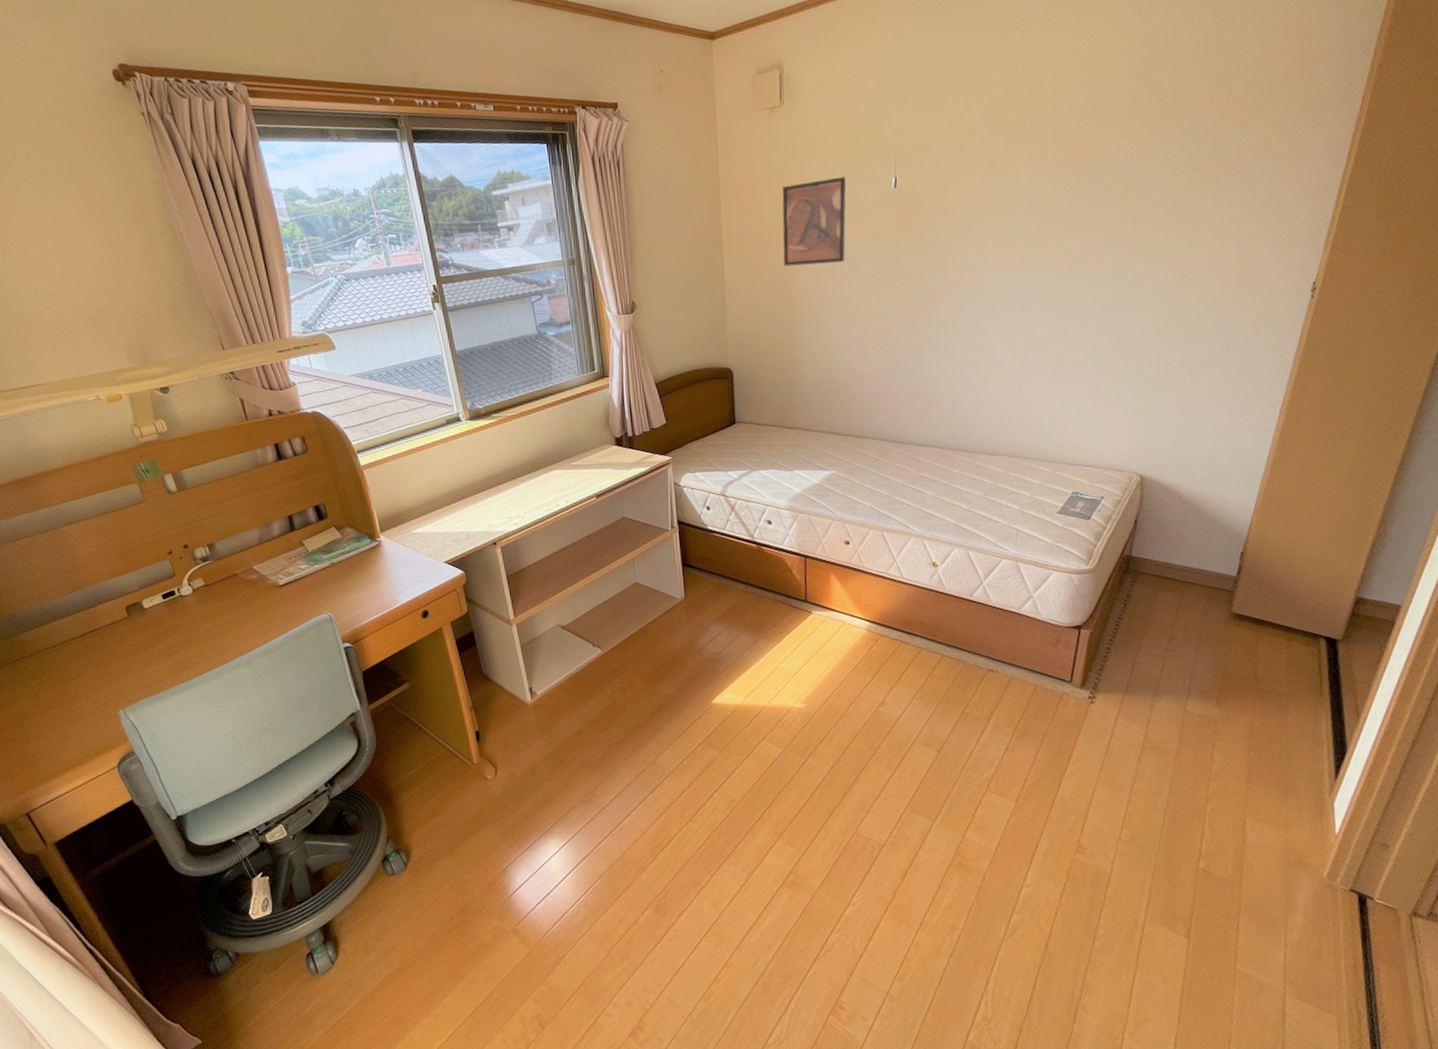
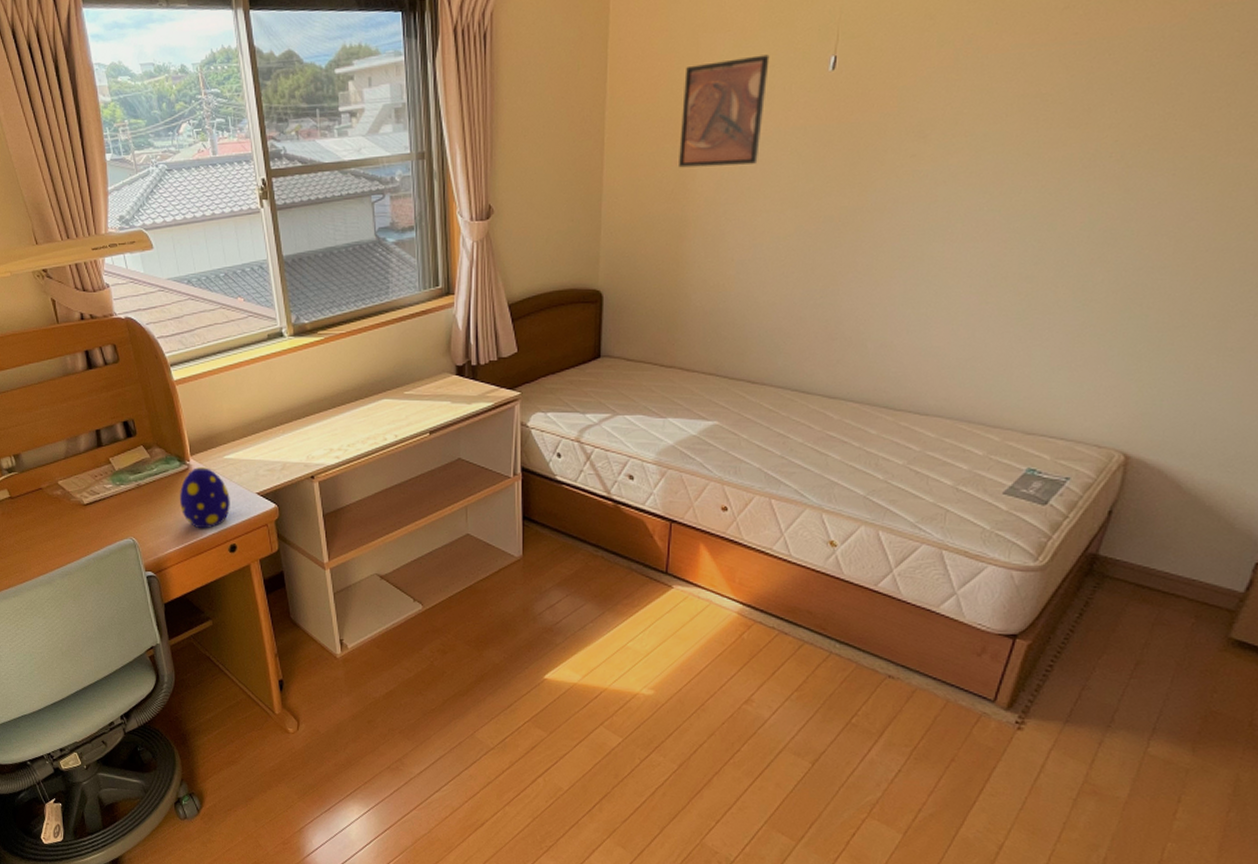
decorative egg: none [372,542,421,599] -> present [180,467,230,529]

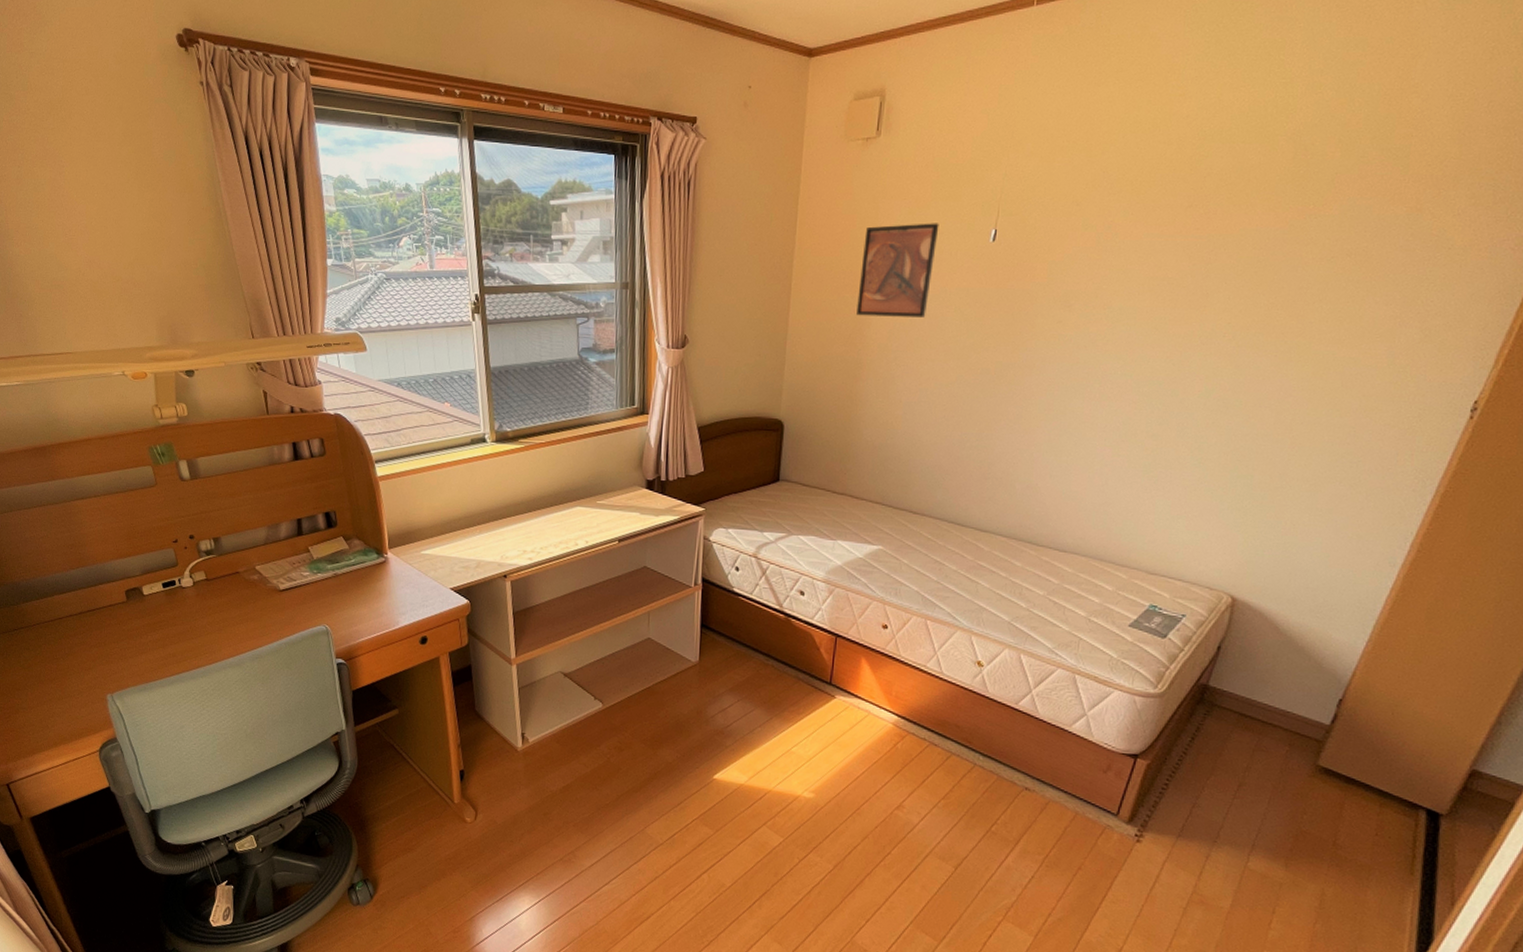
decorative egg: present [180,467,230,529] -> none [375,560,424,621]

